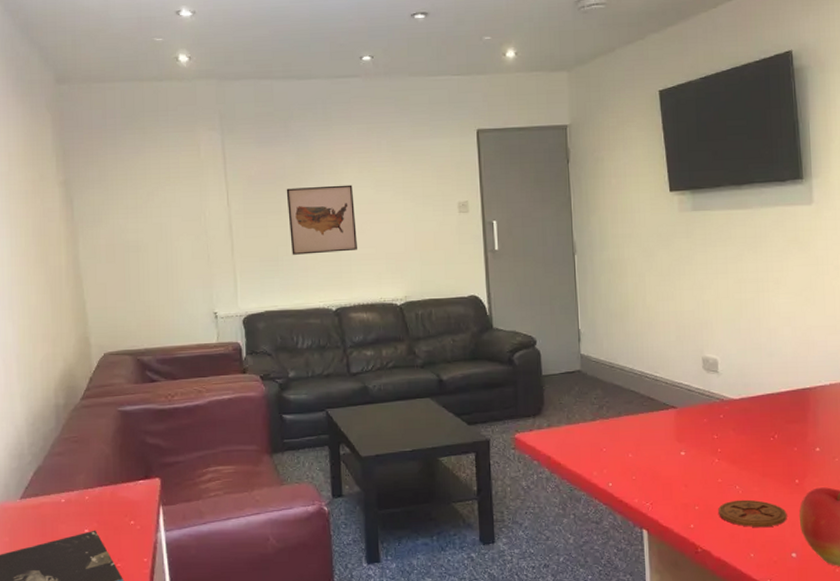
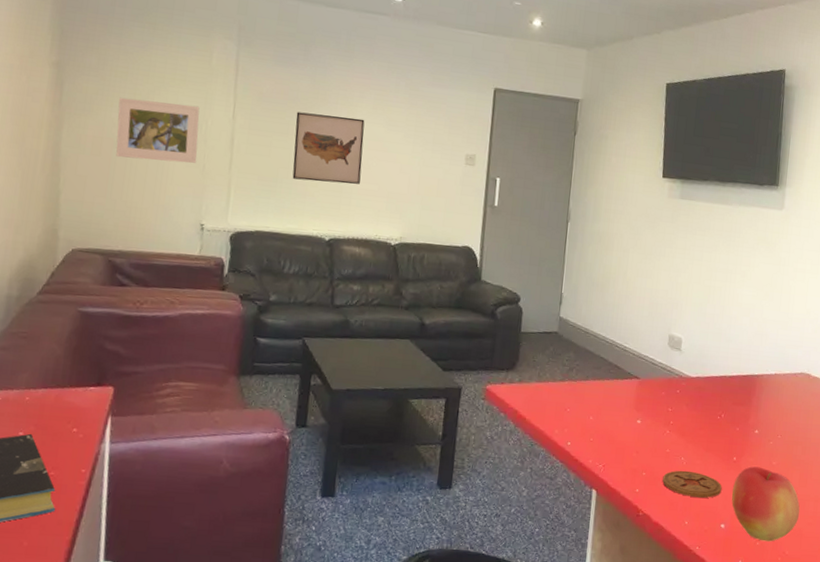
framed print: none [123,199,201,260] -> present [116,97,200,163]

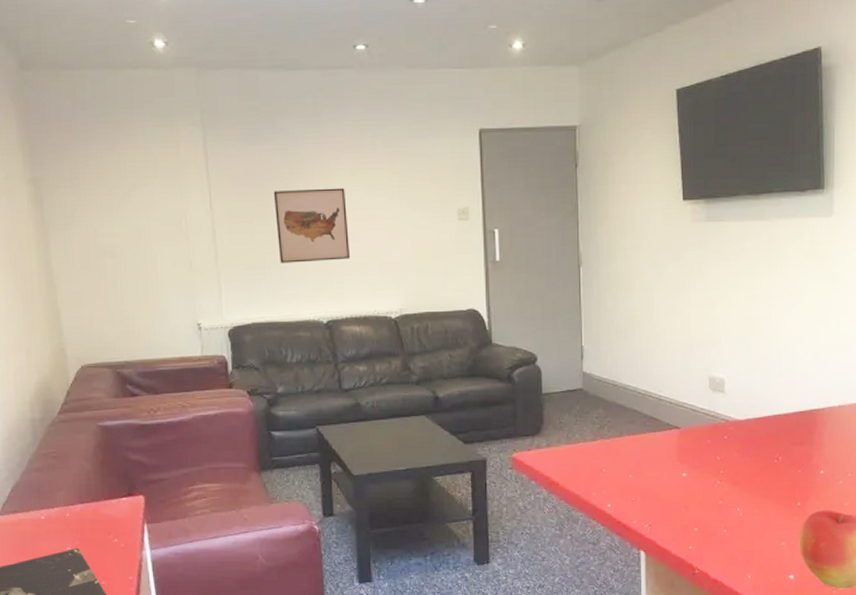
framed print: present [116,97,200,163] -> none [97,201,183,266]
coaster: present [662,470,722,498] -> none [718,521,787,549]

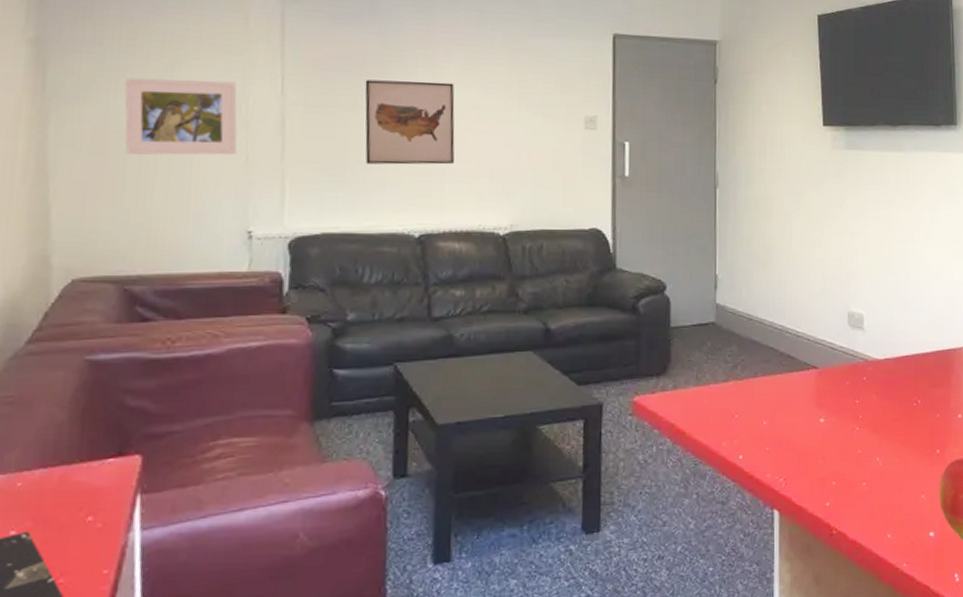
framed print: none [97,201,183,266] -> present [124,77,237,156]

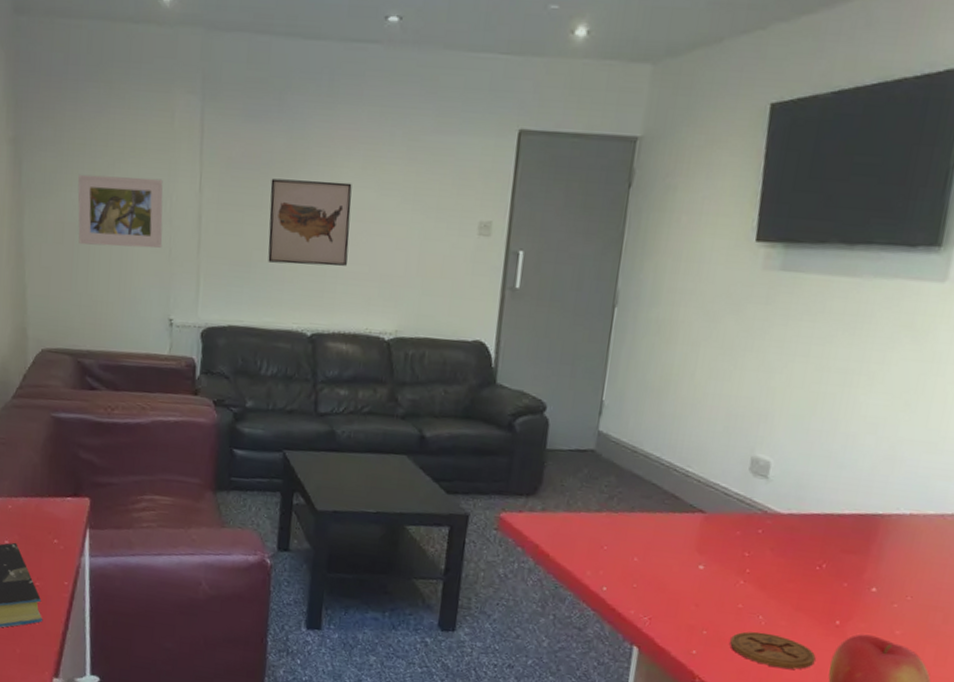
coaster: none [856,472,927,504] -> present [730,631,816,670]

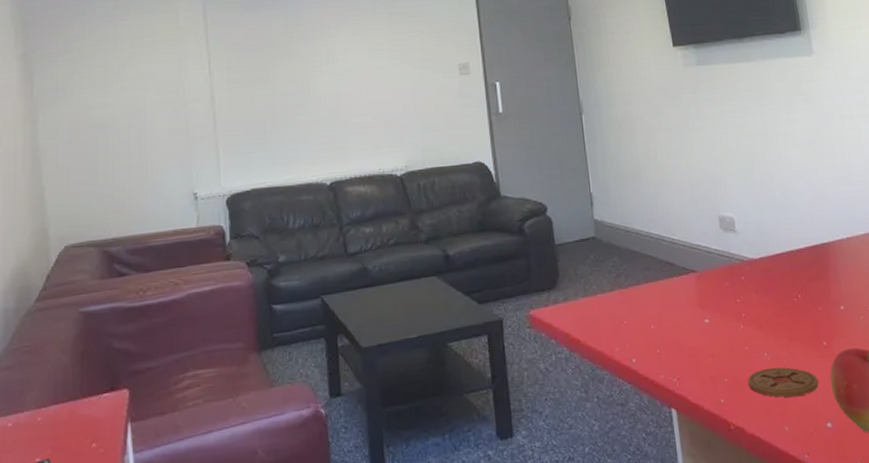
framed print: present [77,174,163,249] -> none [91,70,180,139]
wall art: present [268,178,352,267] -> none [274,49,352,126]

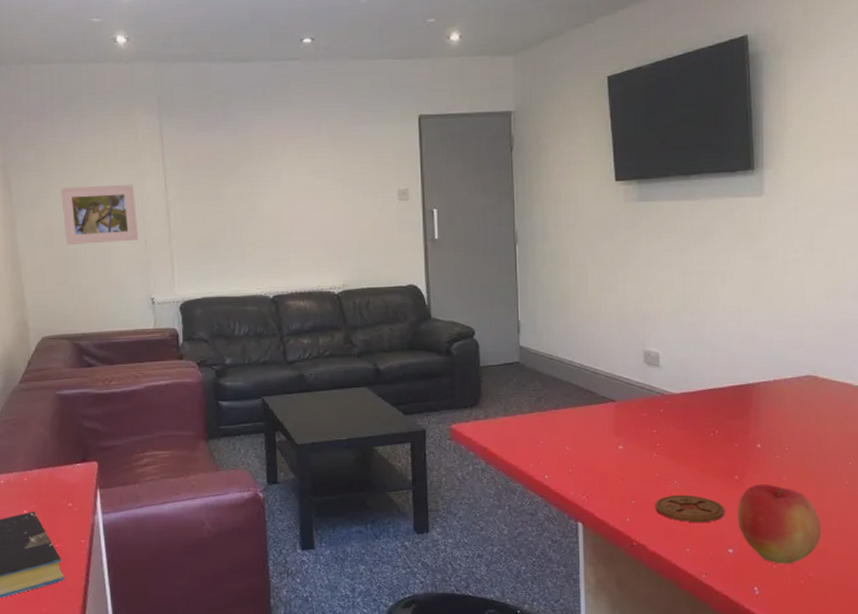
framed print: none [91,70,180,139] -> present [61,184,139,244]

